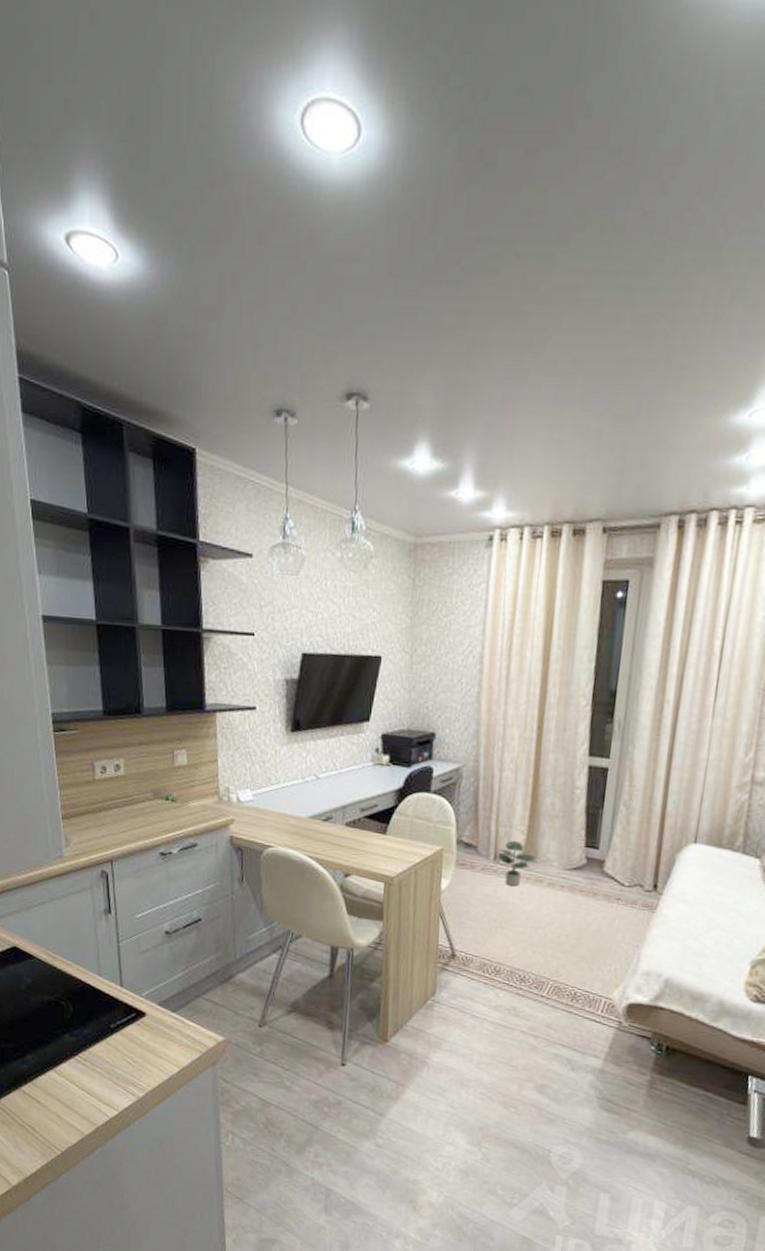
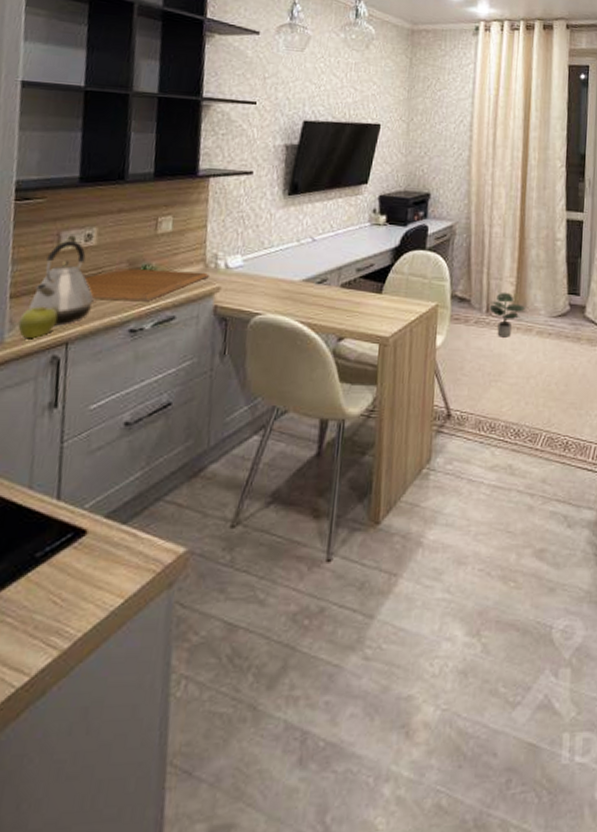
fruit: none [72,827,101,856] -> present [18,306,58,340]
kettle: none [77,770,128,844] -> present [28,241,94,324]
chopping board: none [118,797,223,829] -> present [84,268,209,302]

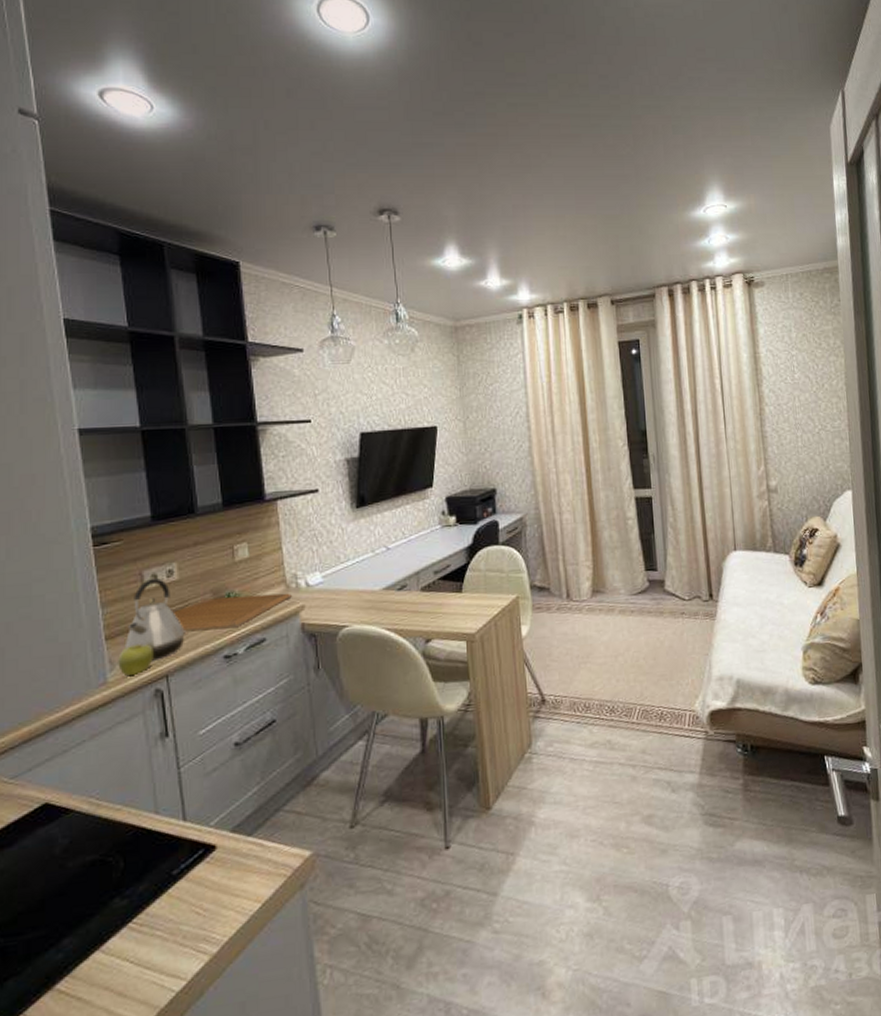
potted plant: present [489,292,526,338] -> none [569,576,606,621]

